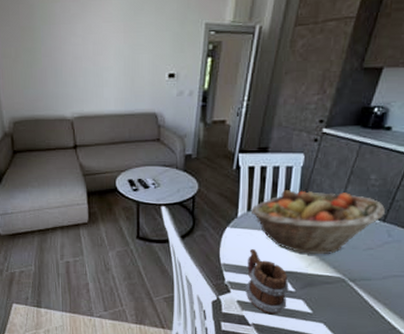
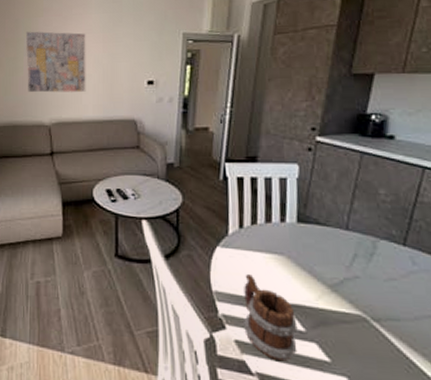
wall art: none [41,18,107,86] -> present [25,31,86,93]
fruit basket: present [252,190,386,255] -> none [244,205,405,286]

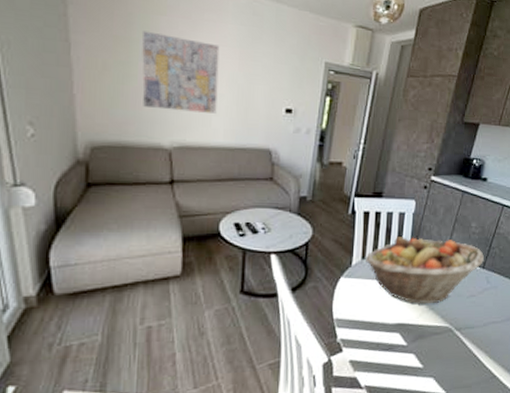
fruit basket: none [244,205,405,286] -> present [366,237,485,305]
mug: present [244,275,298,361] -> none [358,301,401,373]

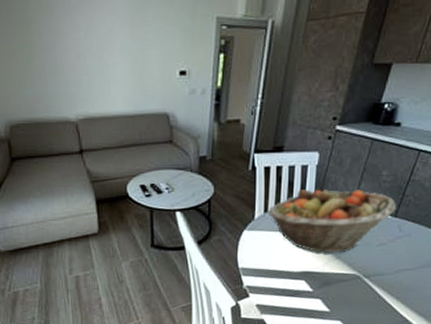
wall art: present [141,30,220,114] -> none [38,10,114,85]

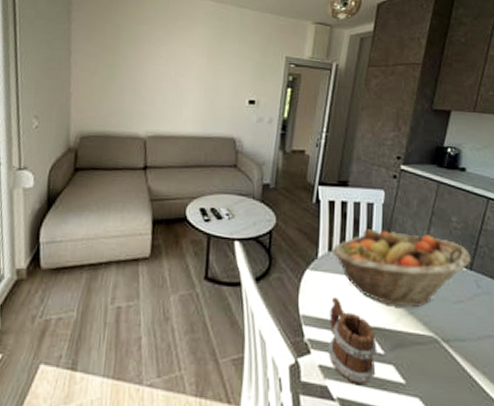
mug: none [264,251,307,315] -> present [328,298,377,384]

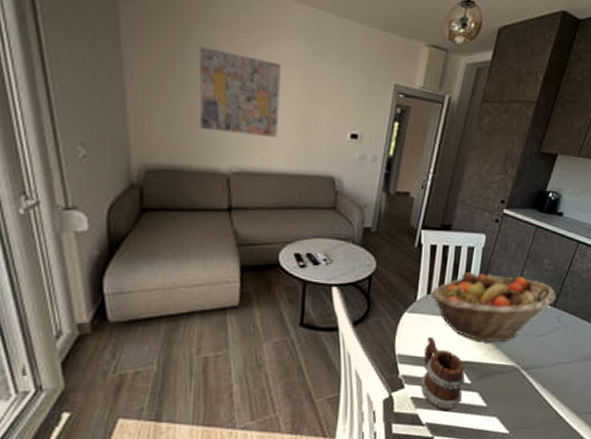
wall art: none [124,38,190,106] -> present [198,46,282,138]

